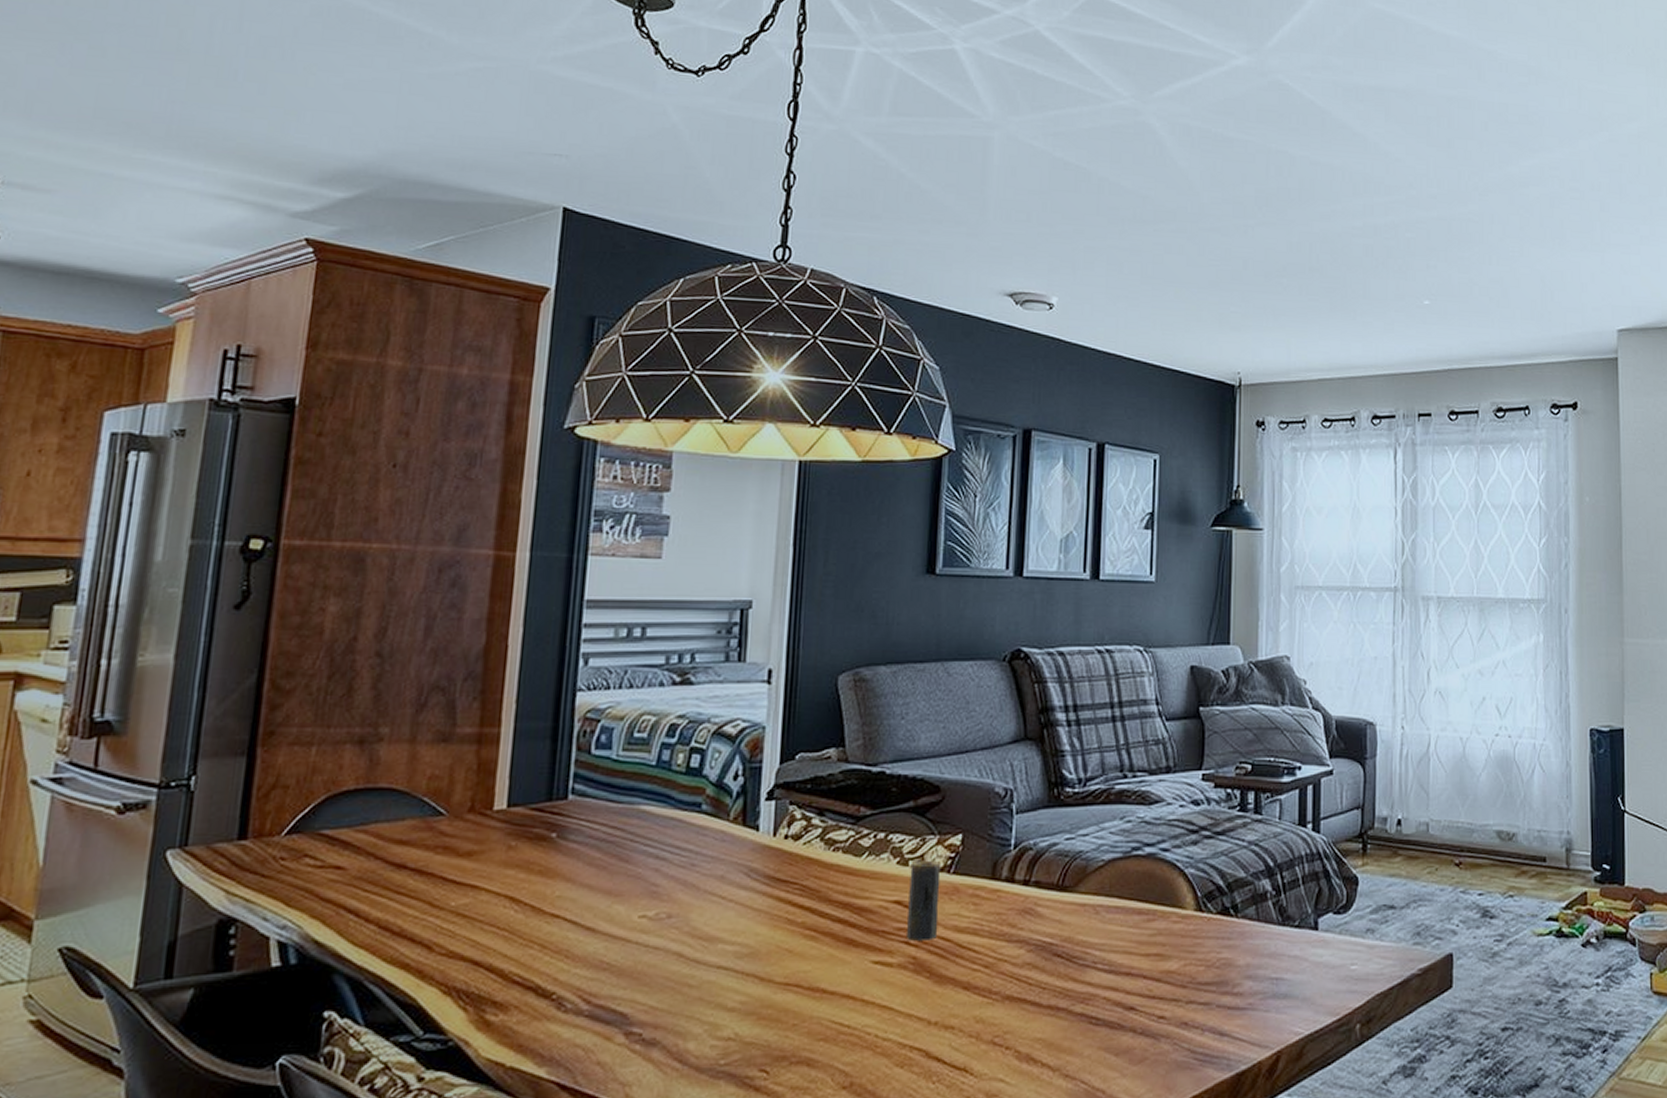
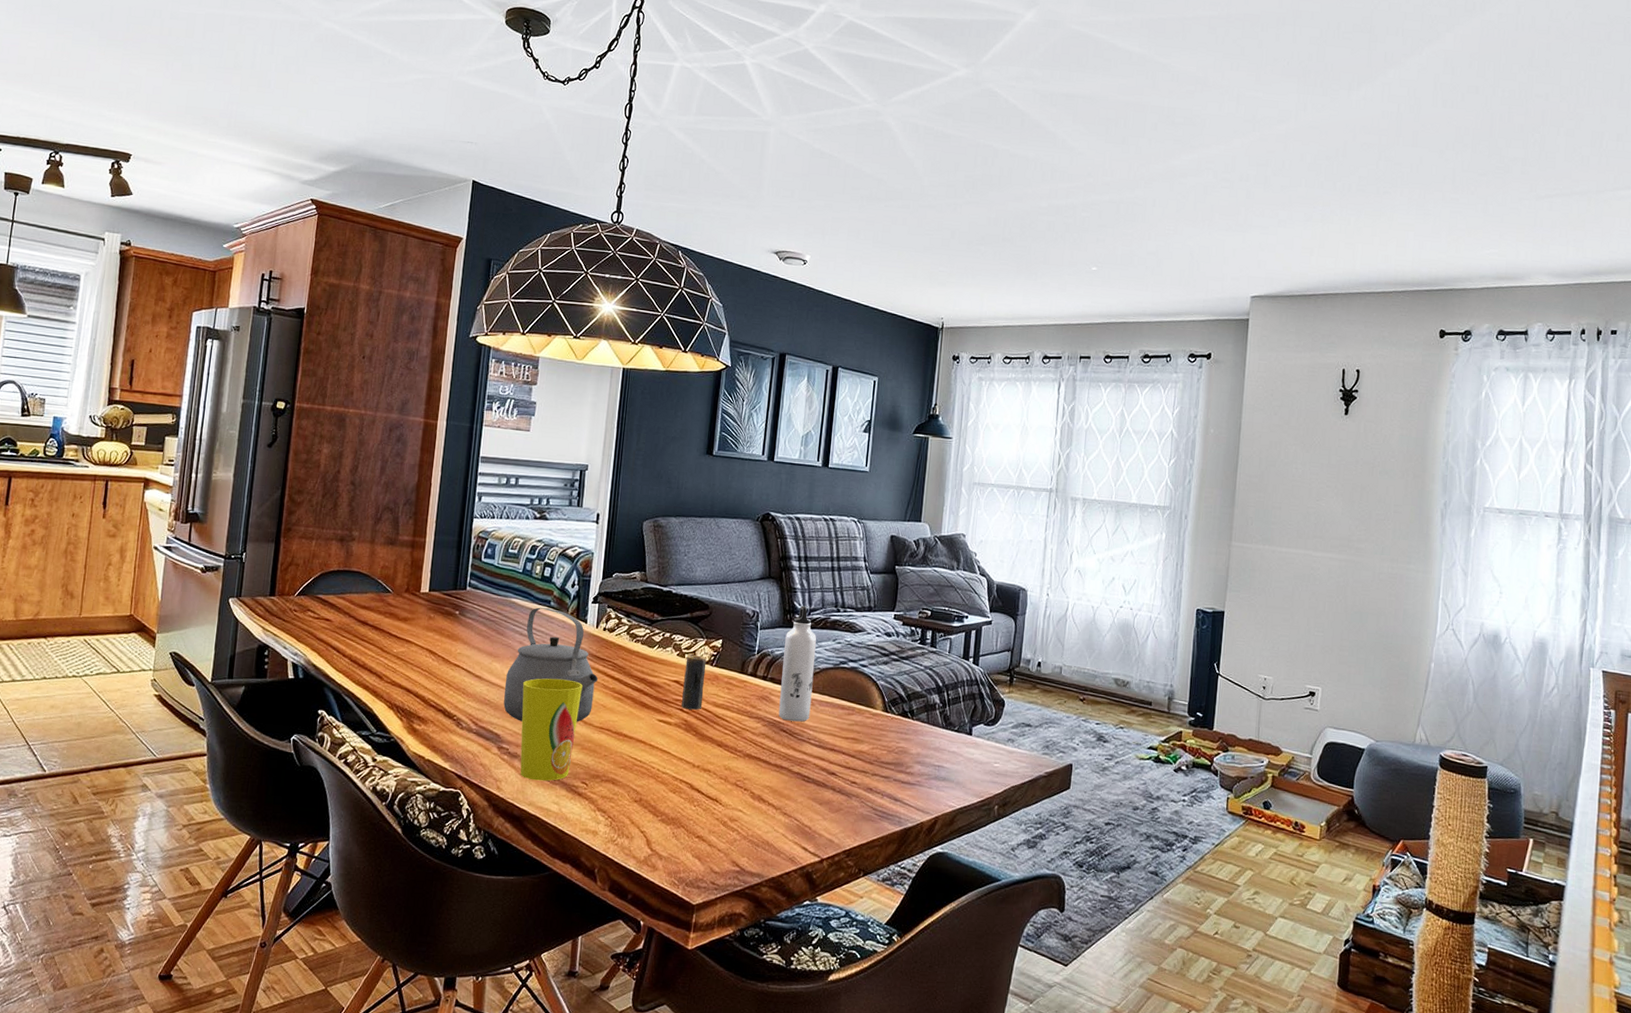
tea kettle: none [632,814,780,990] -> present [503,607,599,722]
cup: none [661,917,756,1077] -> present [520,678,583,781]
water bottle: none [1049,774,1098,940] -> present [778,605,817,722]

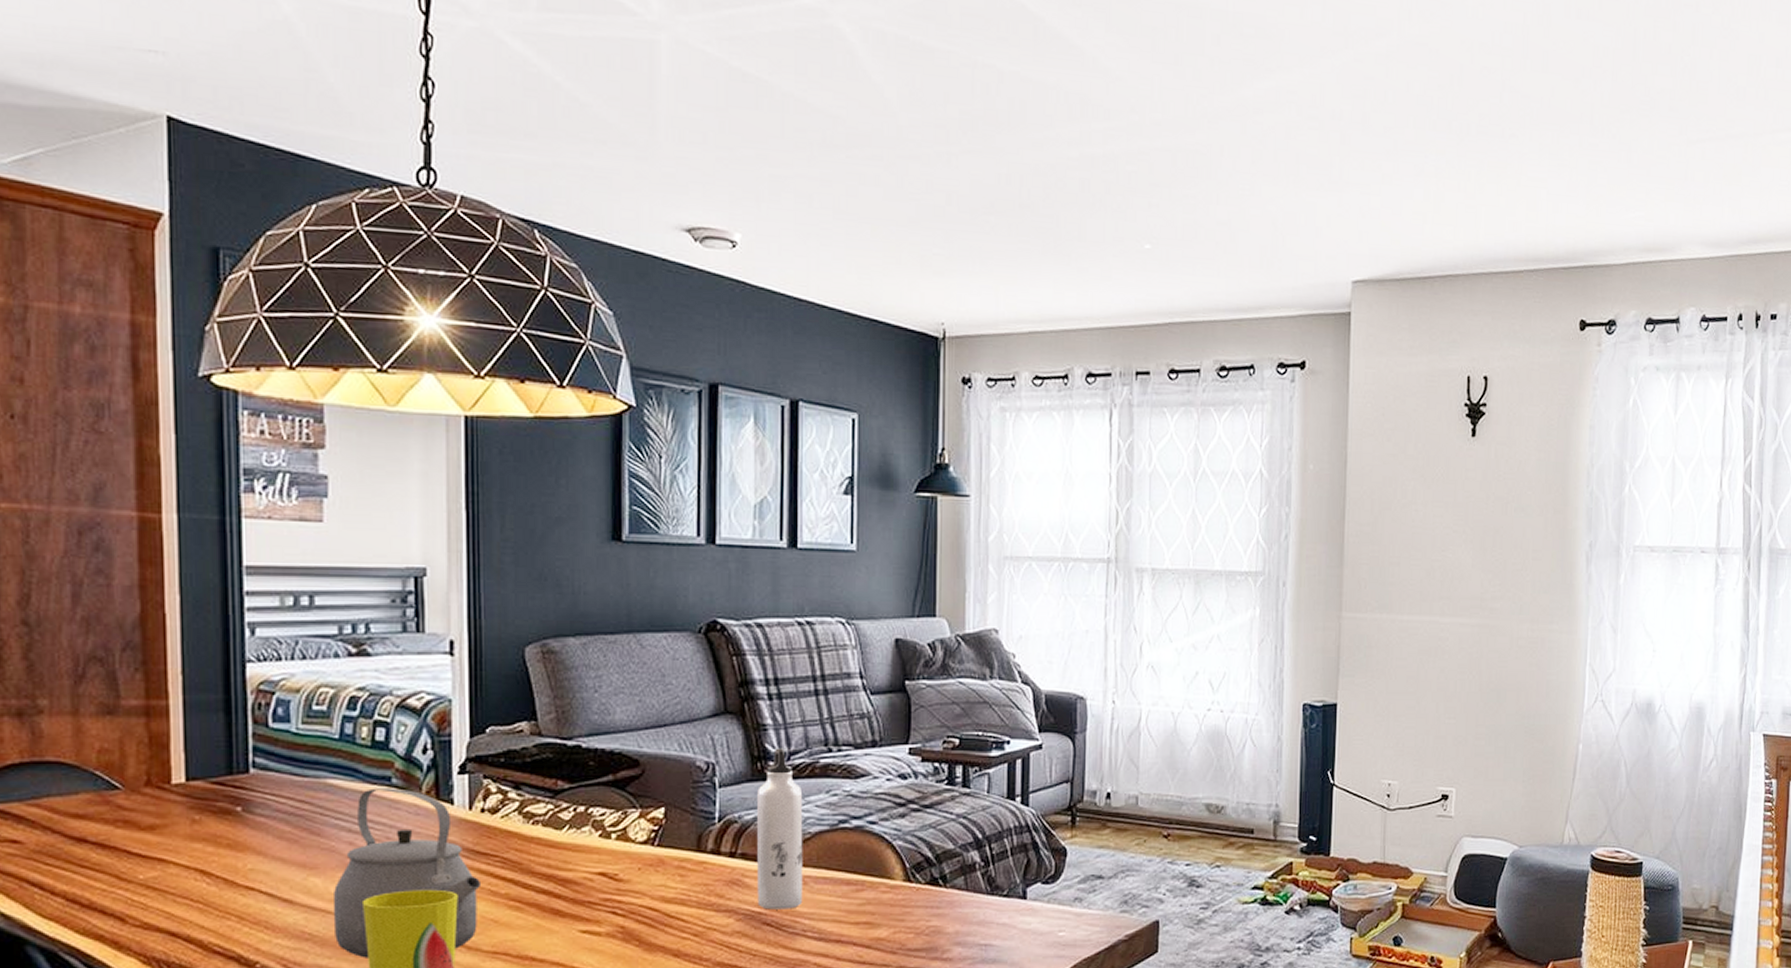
candle: present [681,654,707,710] -> none [612,833,645,911]

